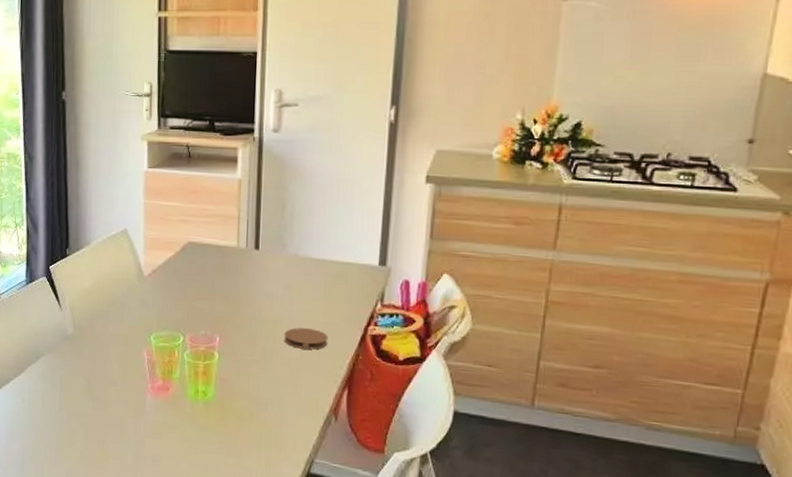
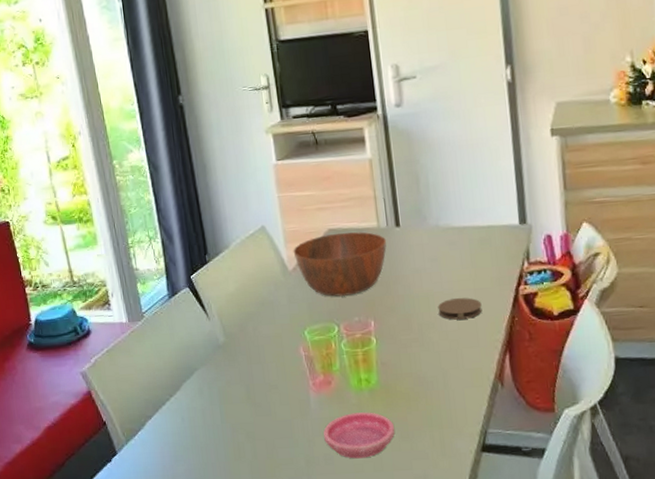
bowl: none [151,246,244,309] -> present [293,231,387,297]
saucer: none [154,421,224,466] -> present [323,412,395,459]

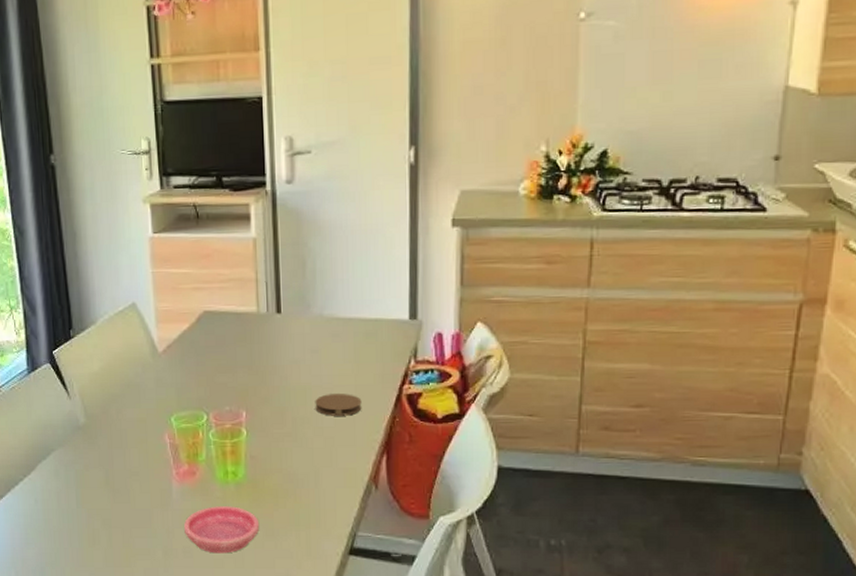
bowl: present [293,231,387,297] -> none [164,315,266,383]

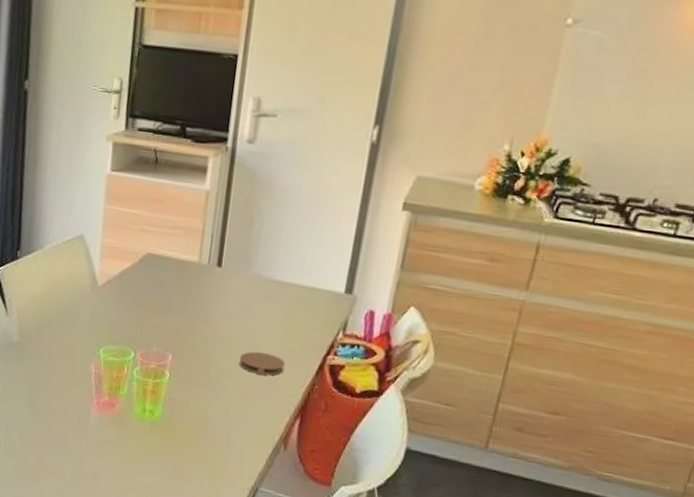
saucer: present [184,506,260,554] -> none [95,439,168,486]

